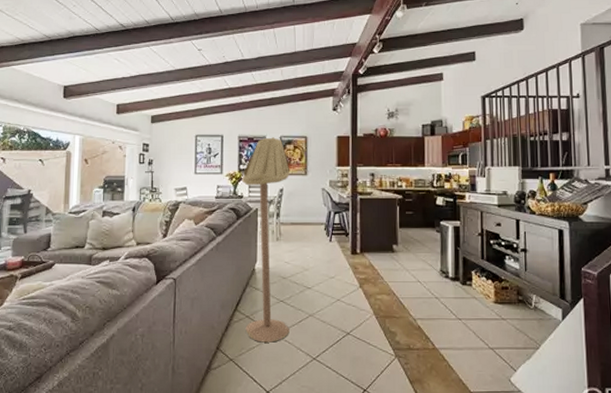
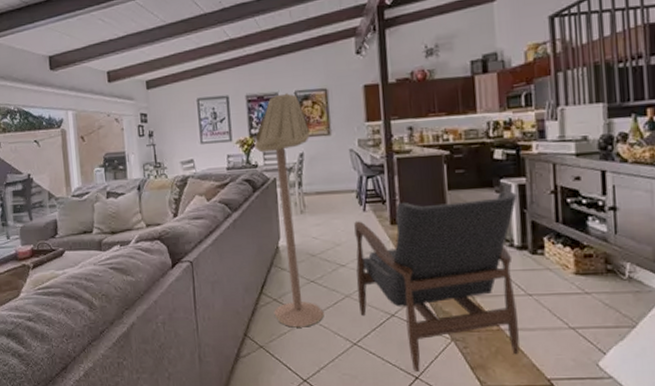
armchair: none [319,232,453,384] -> present [354,191,520,371]

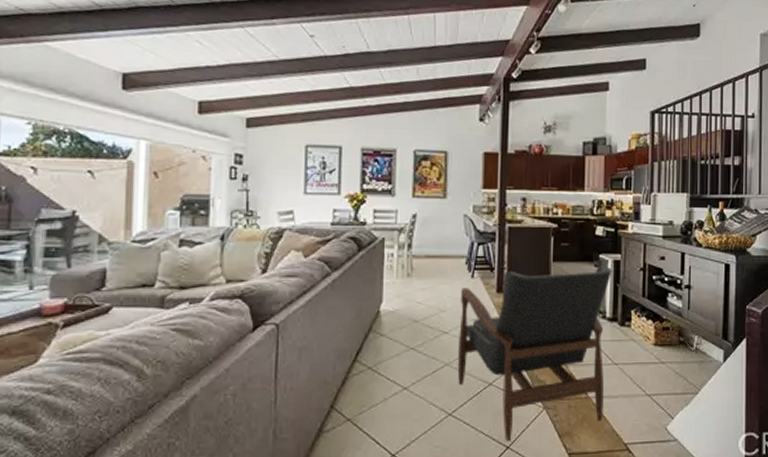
floor lamp: present [254,93,324,328] -> none [365,151,426,398]

